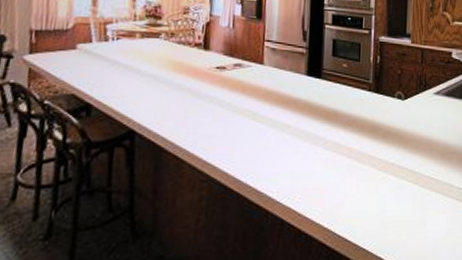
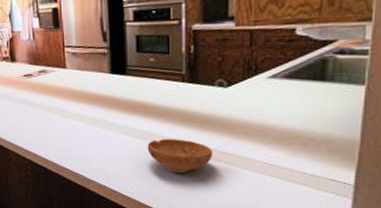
bowl: none [335,151,392,190] -> present [147,139,213,173]

